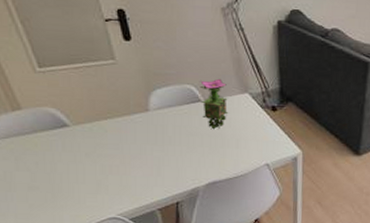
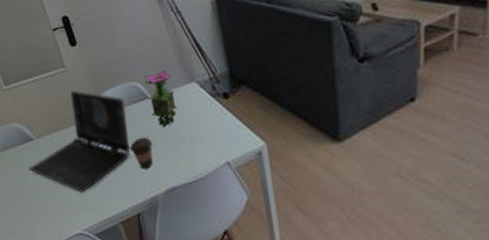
laptop computer: none [62,83,176,180] -> present [29,90,130,193]
coffee cup: none [177,135,199,164] -> present [130,137,153,169]

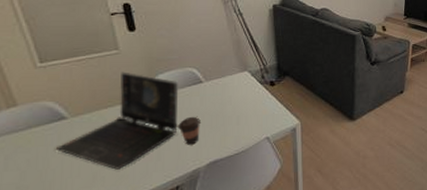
flower: present [145,70,178,128] -> none [202,59,229,109]

